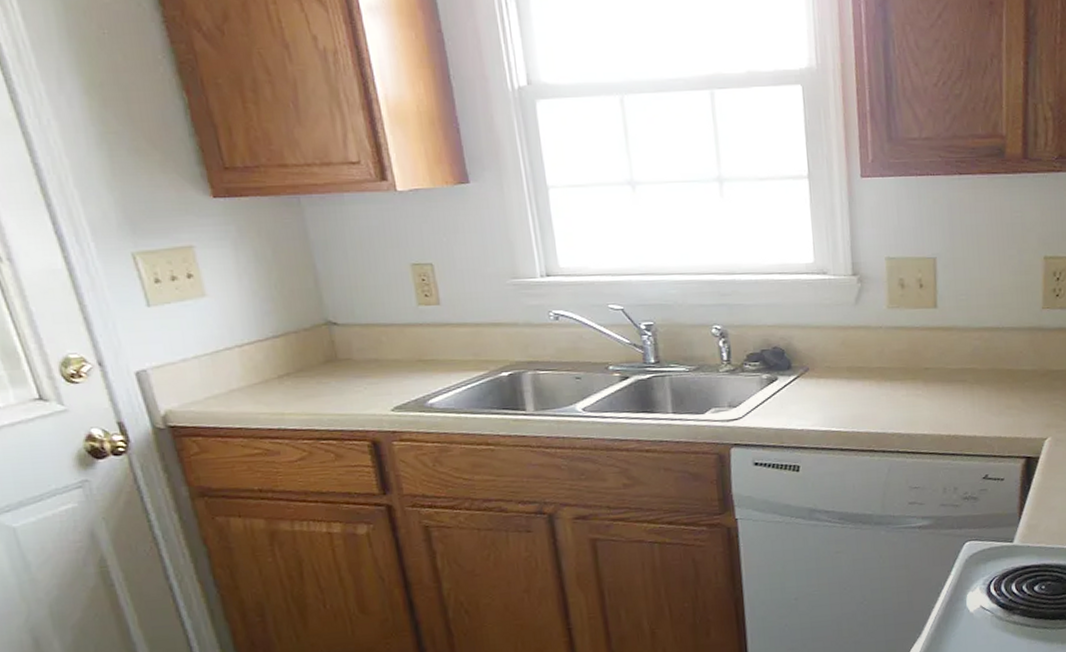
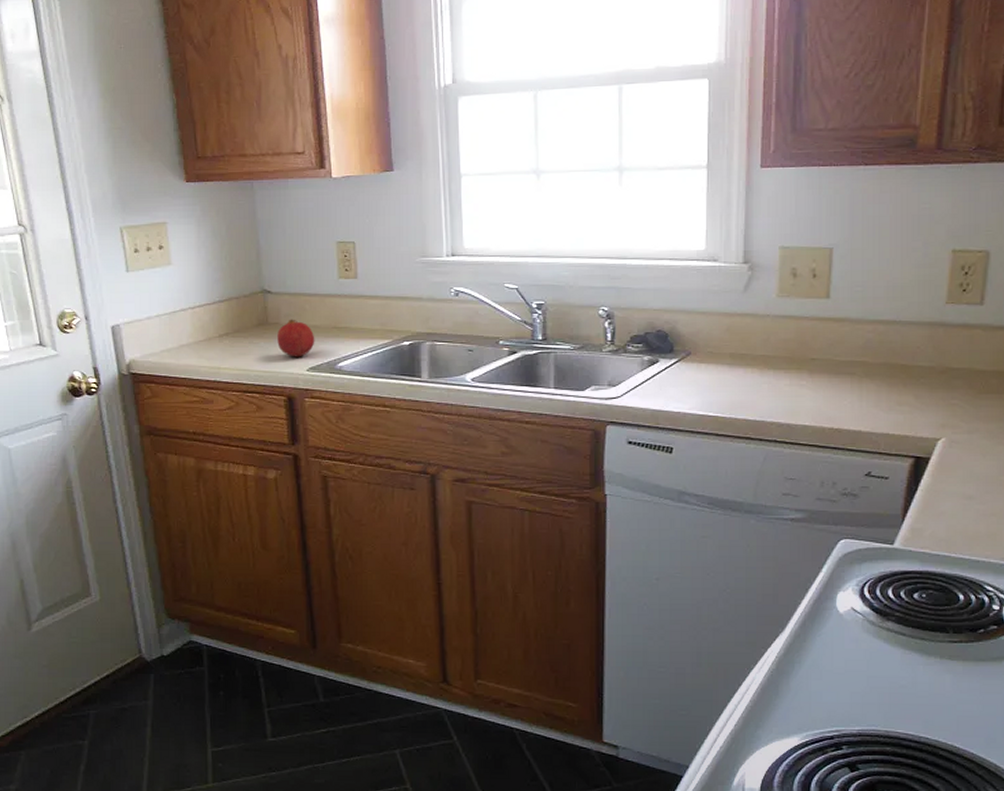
fruit: none [350,353,398,397] -> present [277,319,315,357]

